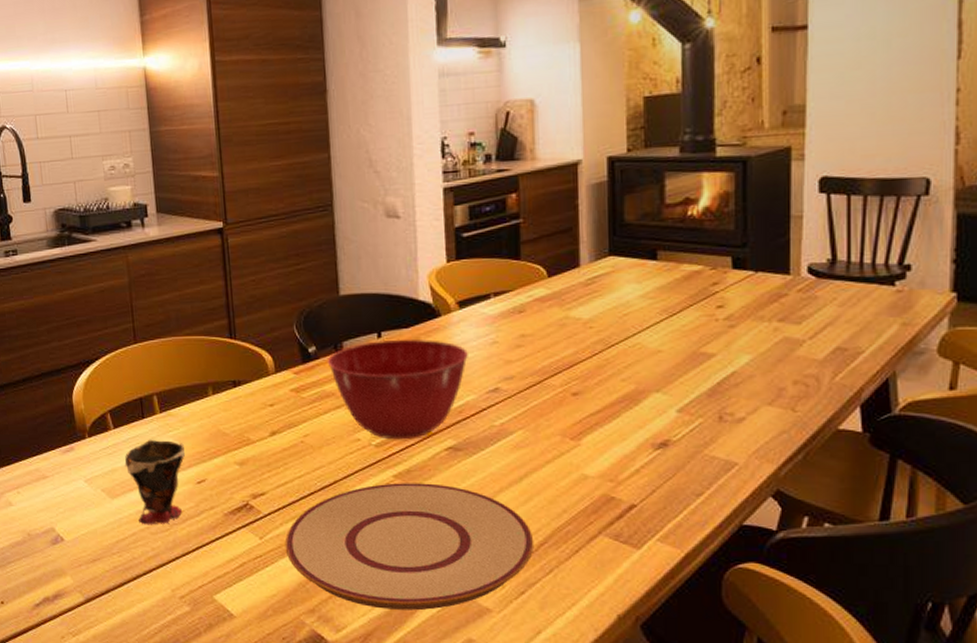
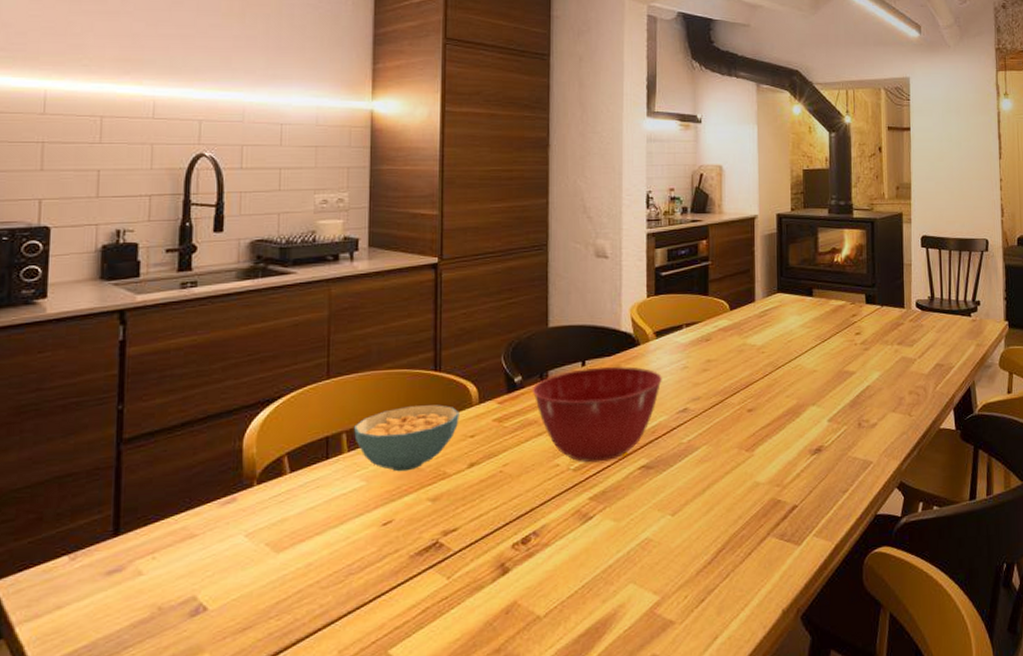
cup: present [125,439,185,525] -> none [300,481,372,579]
cereal bowl: none [163,372,258,435] -> present [354,405,459,472]
plate: present [285,483,534,611] -> none [474,502,714,638]

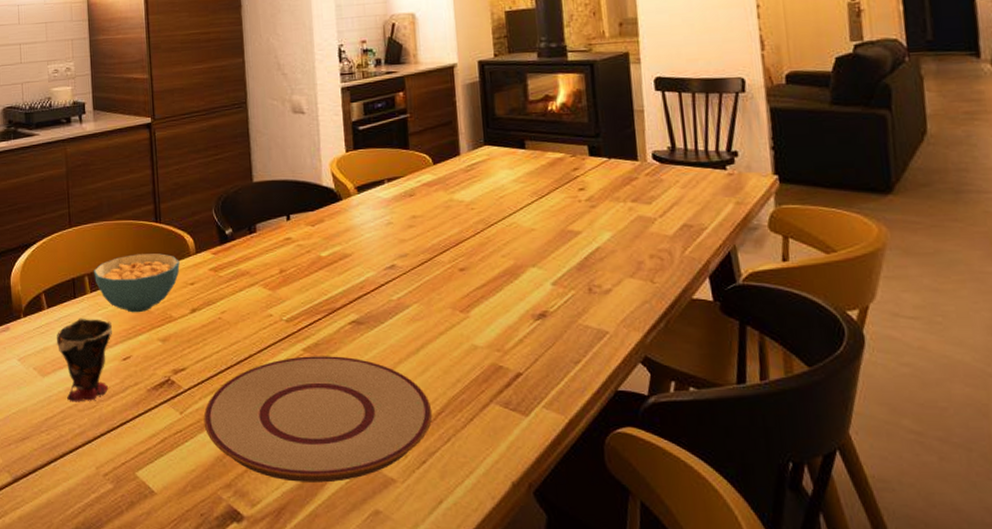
cup: none [300,481,372,579] -> present [57,318,112,402]
plate: none [474,502,714,638] -> present [203,356,433,483]
mixing bowl: present [532,366,662,463] -> none [242,221,367,315]

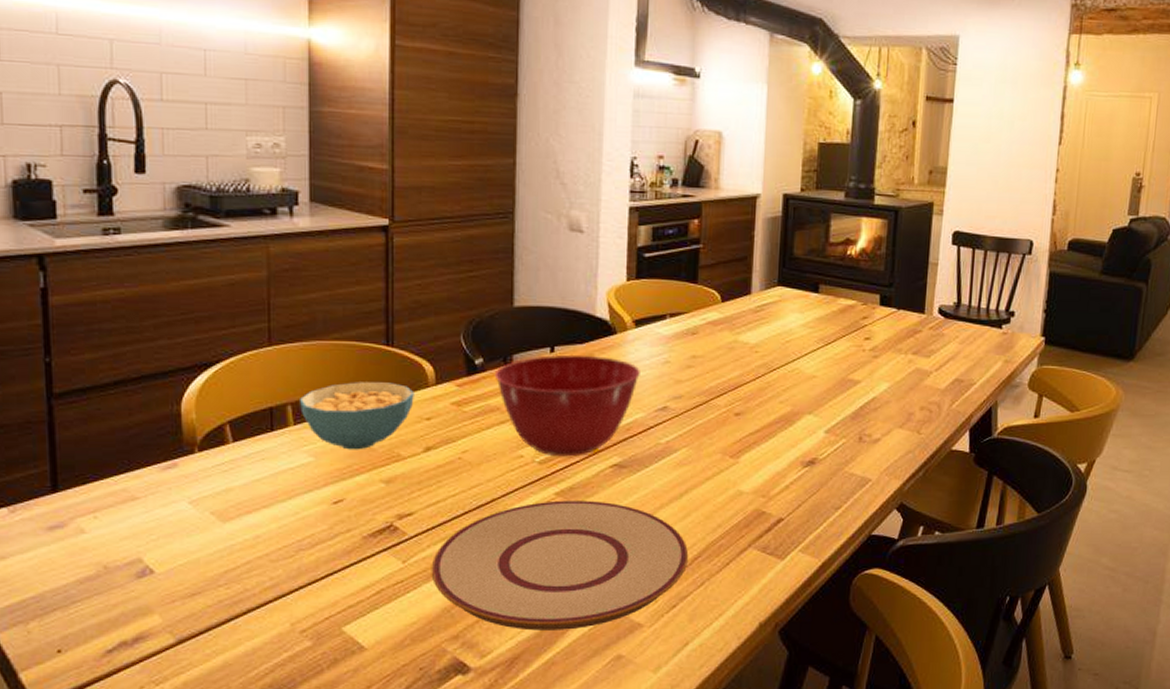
cup: present [57,318,112,402] -> none [245,454,321,552]
mixing bowl: none [242,221,367,315] -> present [494,354,640,457]

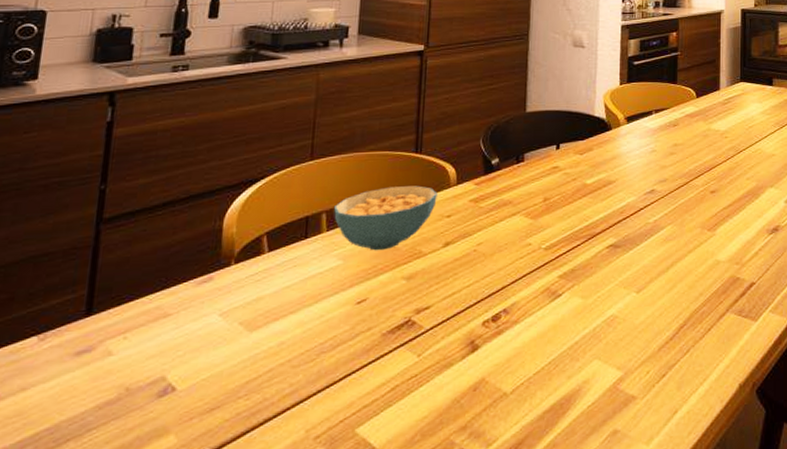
plate: present [431,500,689,631] -> none [443,280,676,414]
mixing bowl: present [494,354,640,457] -> none [508,149,631,242]

